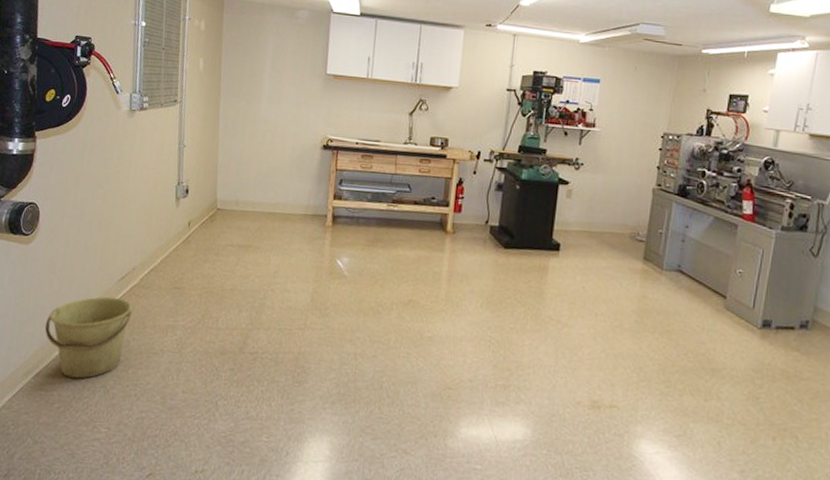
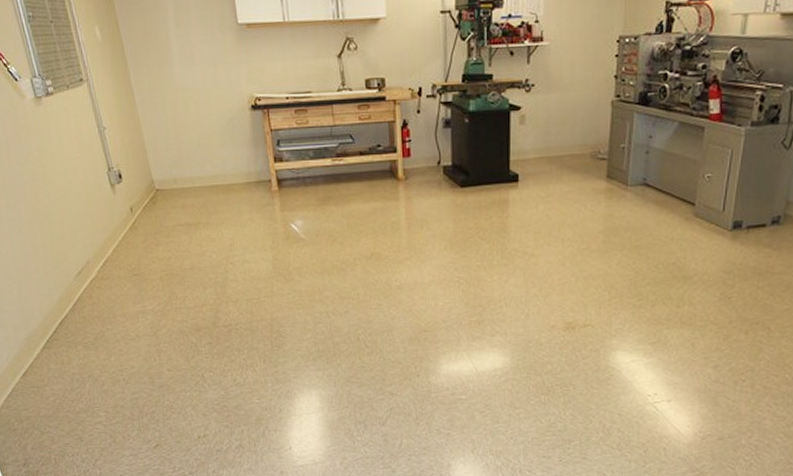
bucket: present [44,296,133,379] -> none [16,292,101,372]

